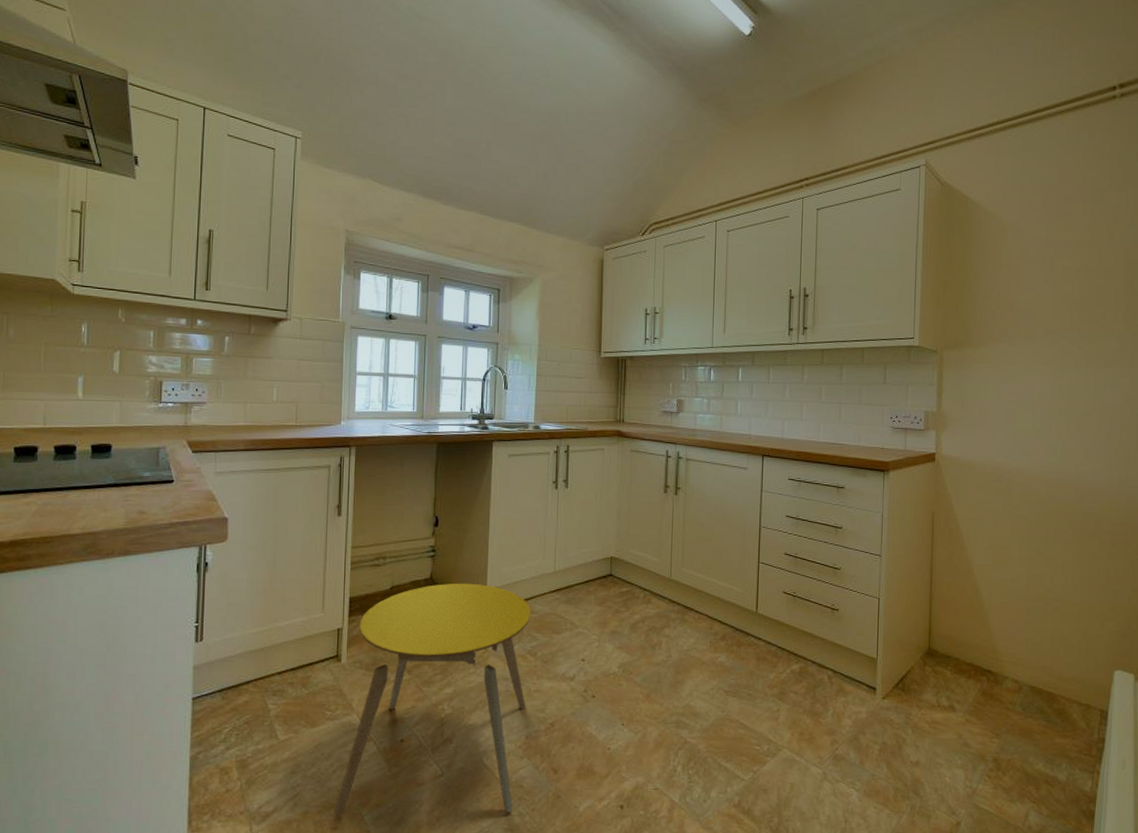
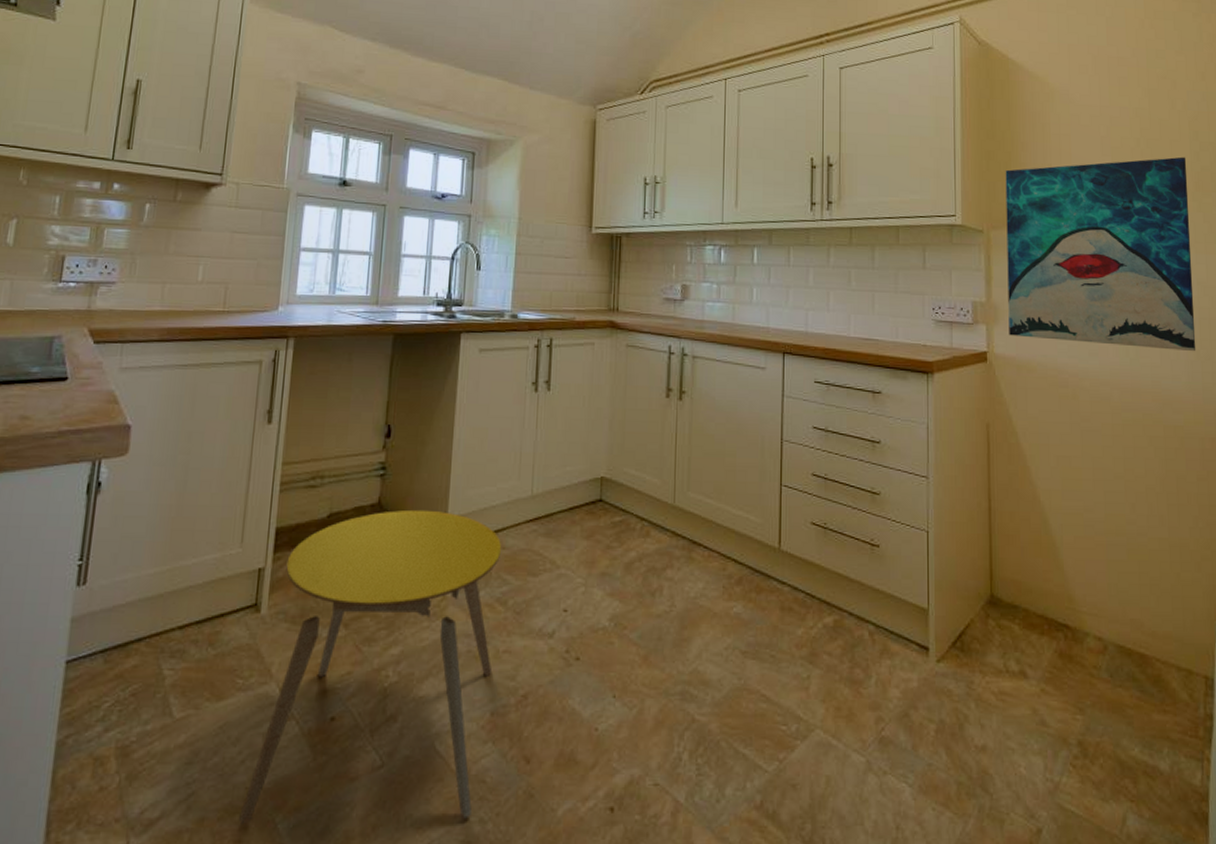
wall art: none [955,284,1120,452] -> present [1005,156,1196,352]

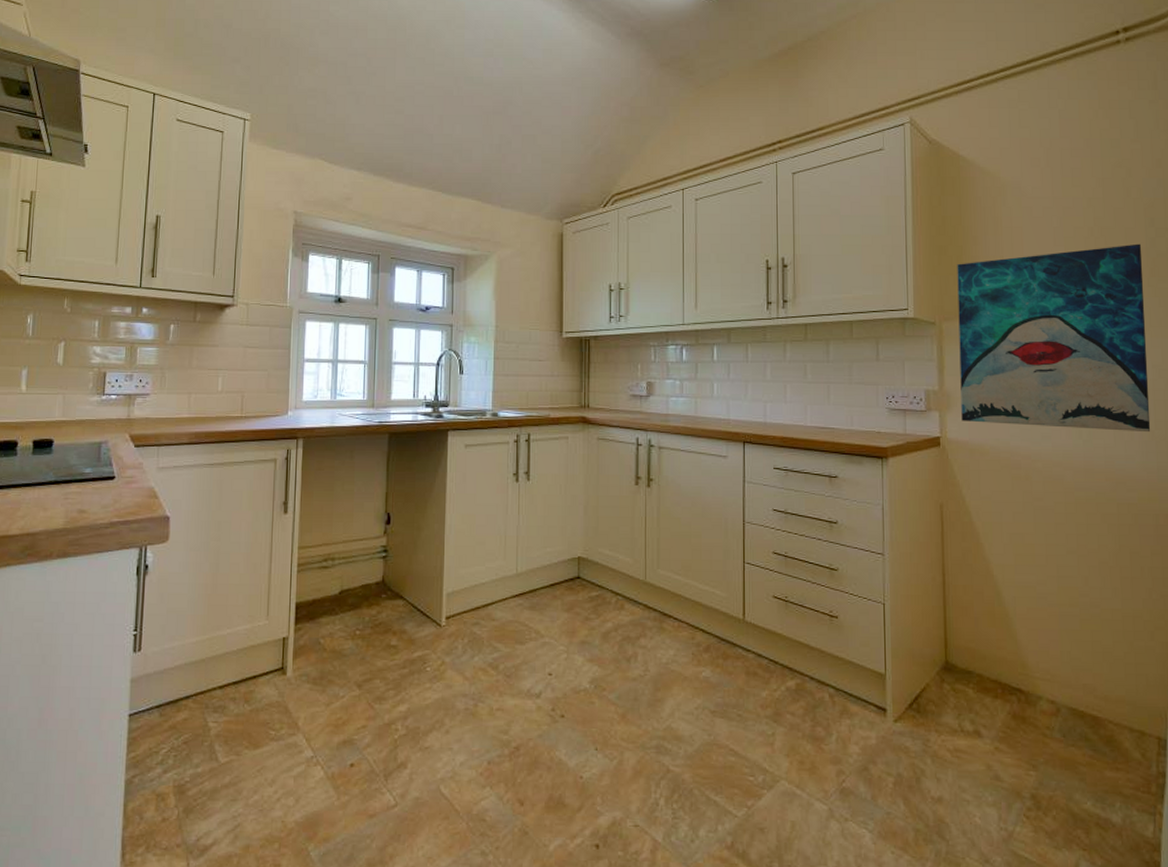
stool: present [239,509,502,824] -> none [278,586,492,851]

